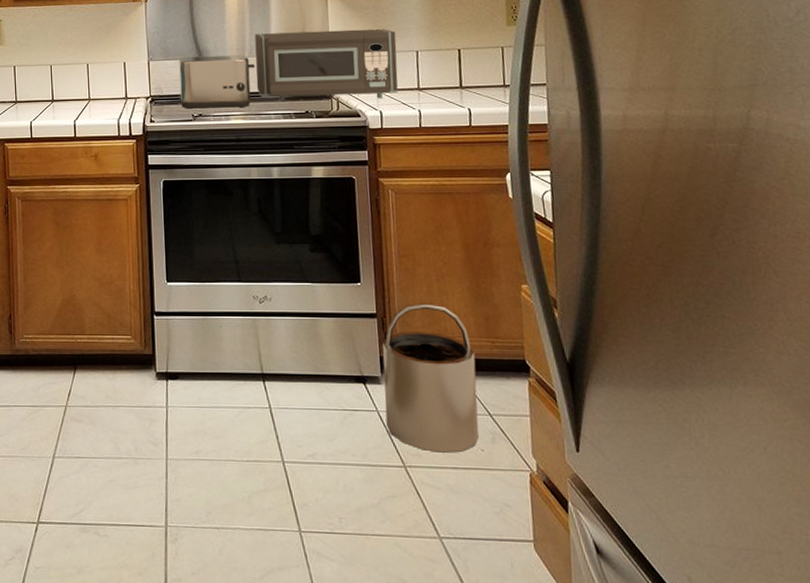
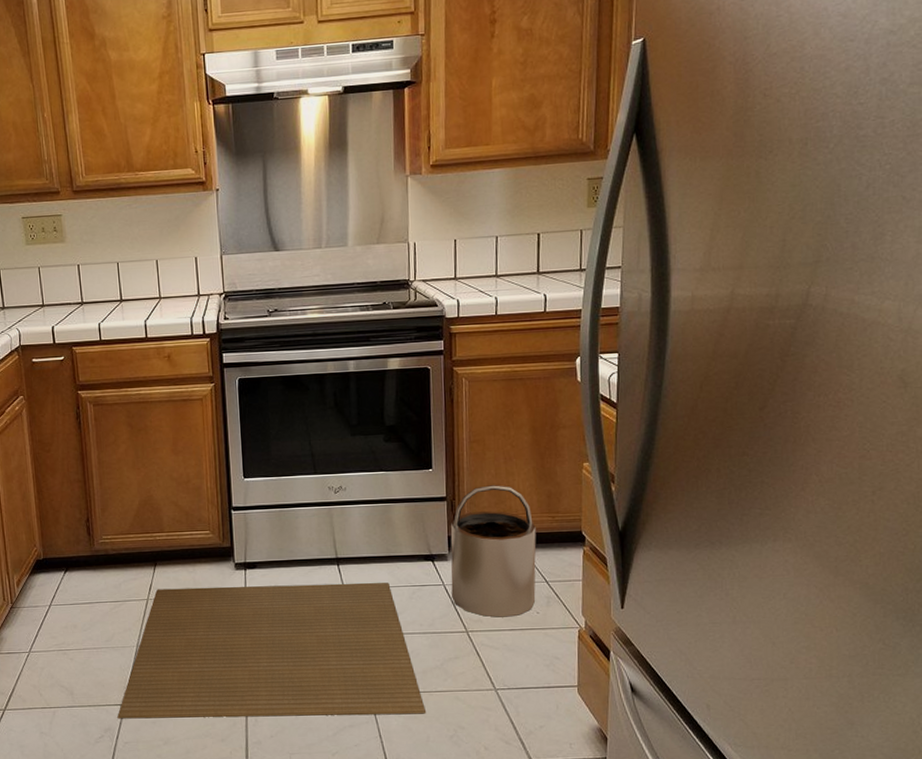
doormat: none [29,395,364,561] -> present [117,583,427,719]
toaster: present [178,54,255,109] -> none [252,245,332,304]
microwave: present [254,29,398,101] -> none [332,214,477,293]

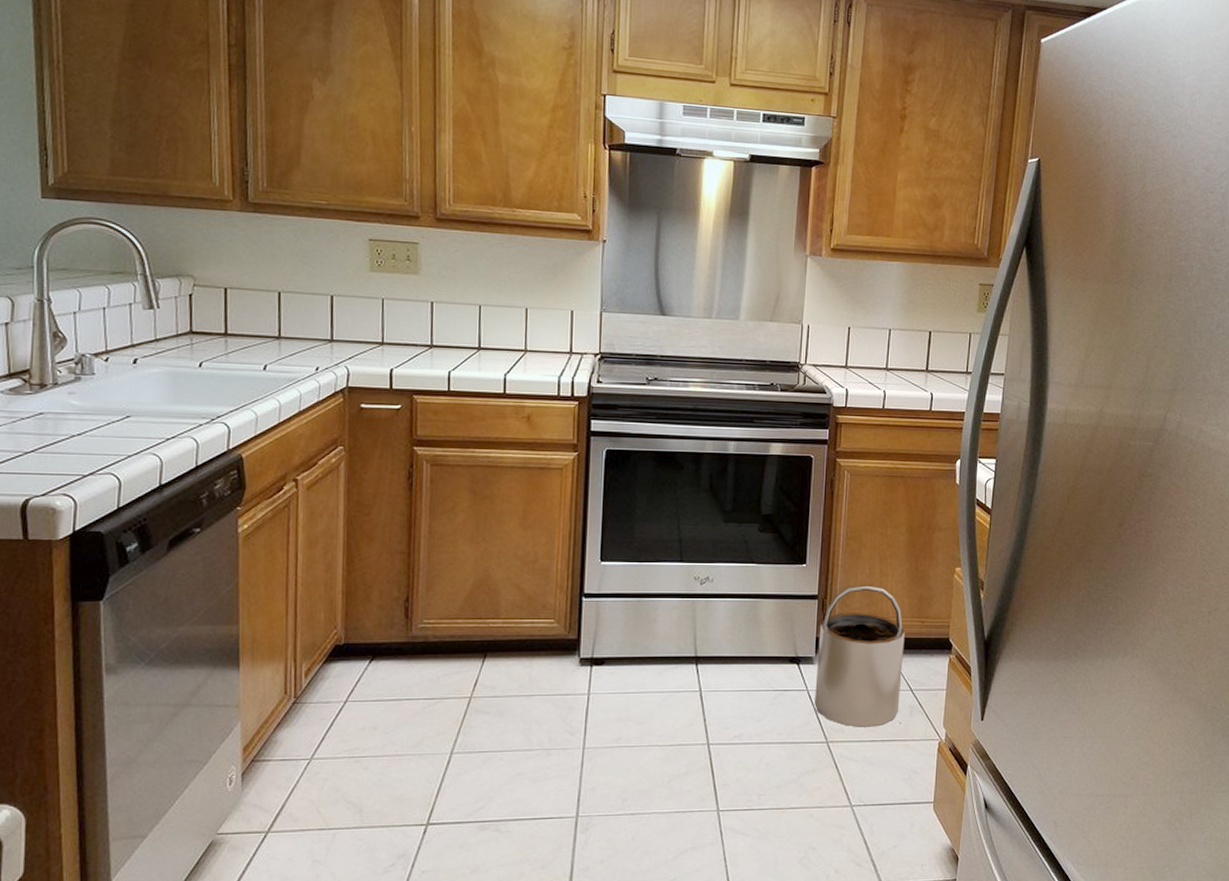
doormat: present [117,583,427,719] -> none [416,685,778,842]

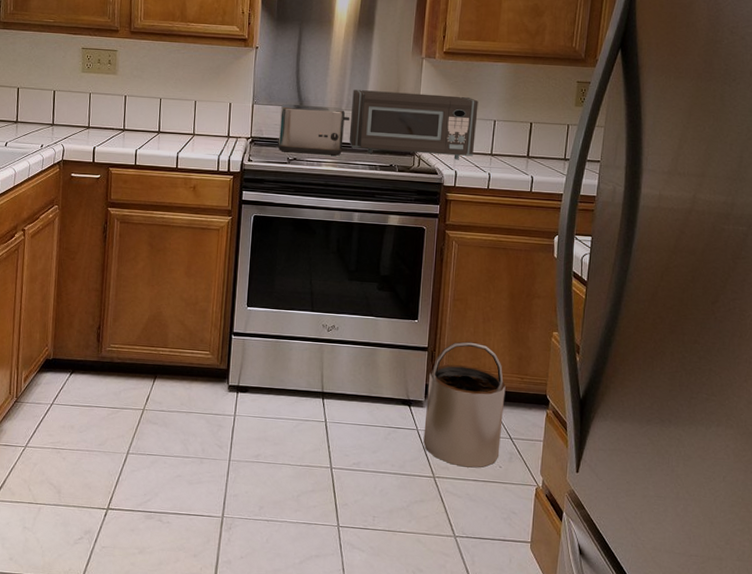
toaster: none [632,311,722,374] -> present [277,103,350,156]
microwave: none [721,293,871,376] -> present [349,89,479,160]

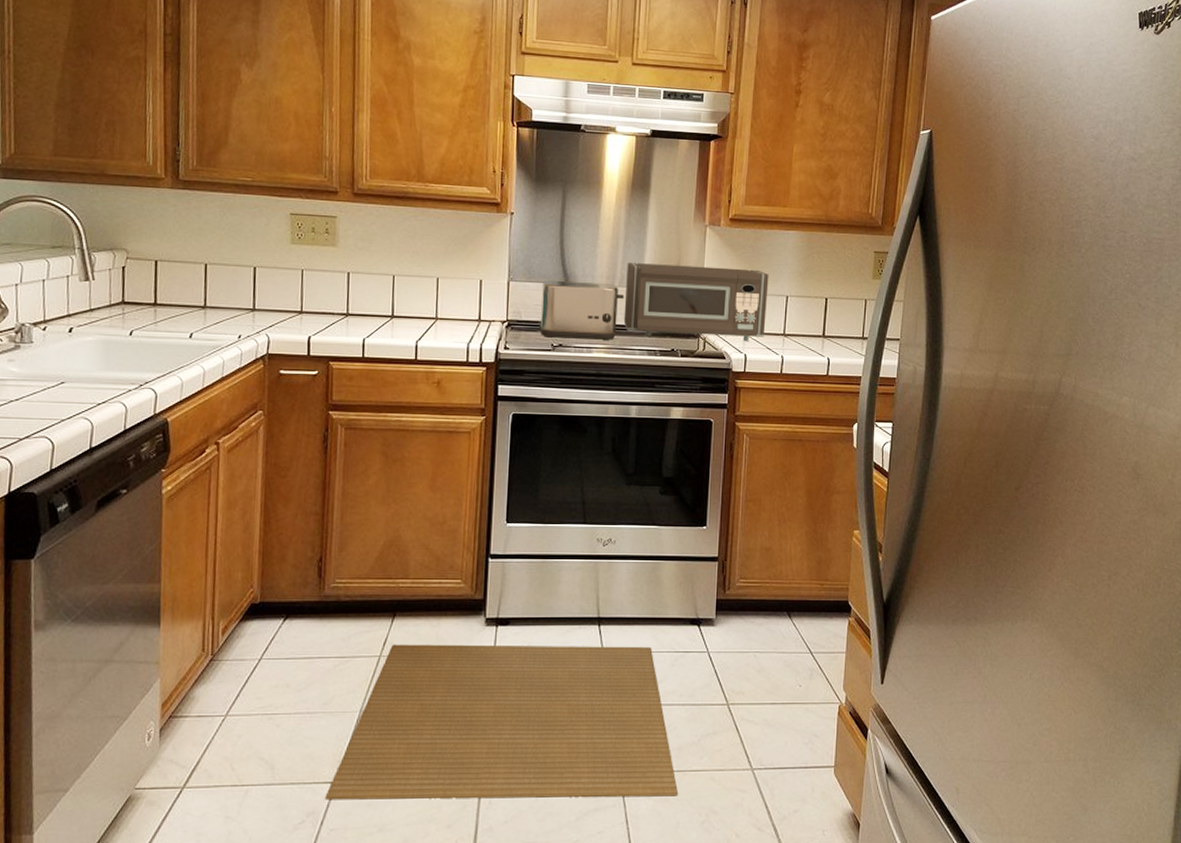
doormat: none [99,401,389,553] -> present [325,644,679,800]
bucket: present [423,341,506,468] -> none [715,547,804,690]

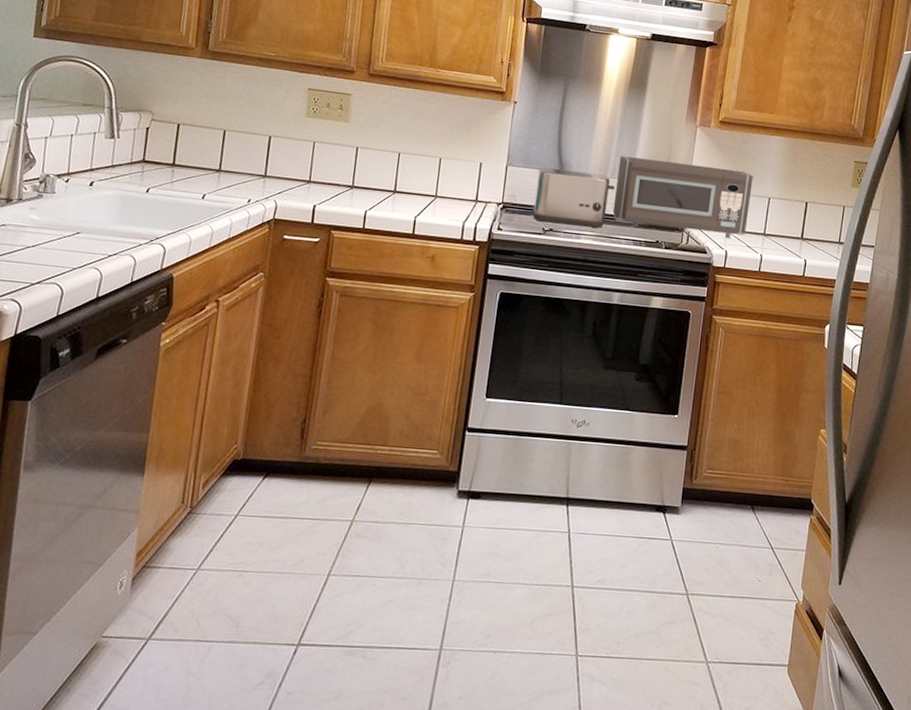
doormat: present [325,644,679,800] -> none [285,510,633,684]

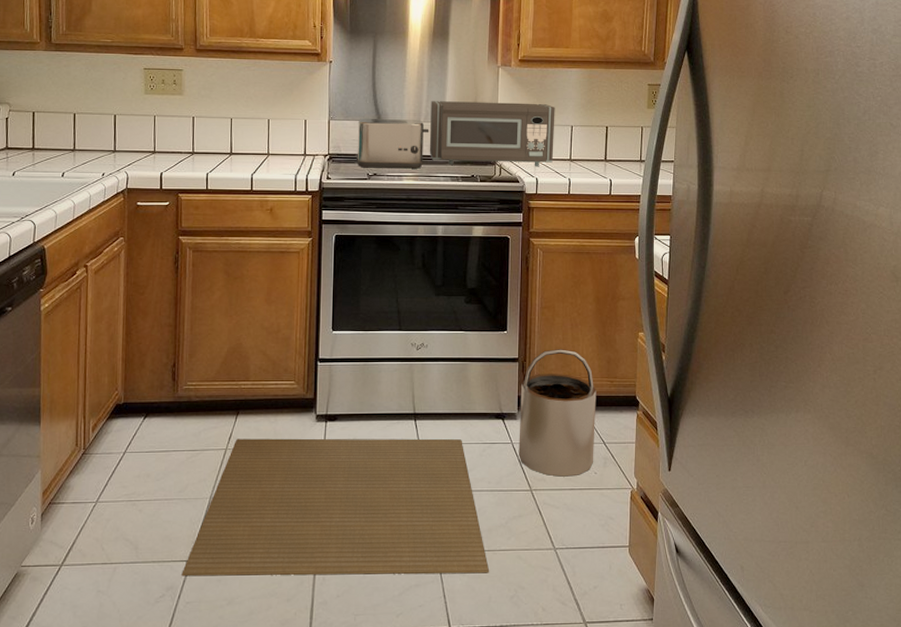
doormat: none [285,510,633,684] -> present [181,438,490,576]
bucket: none [677,439,769,583] -> present [519,349,596,477]

